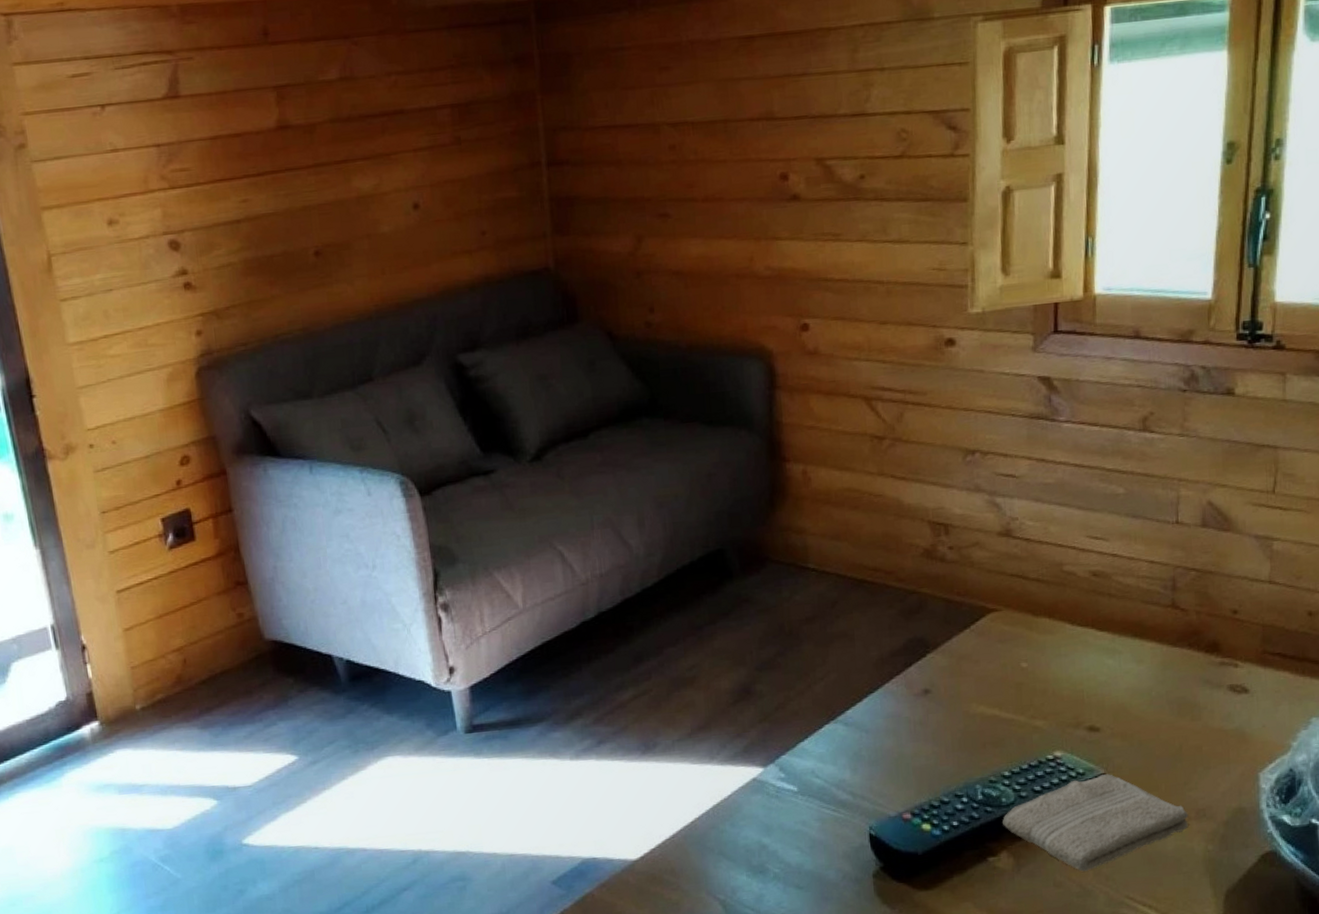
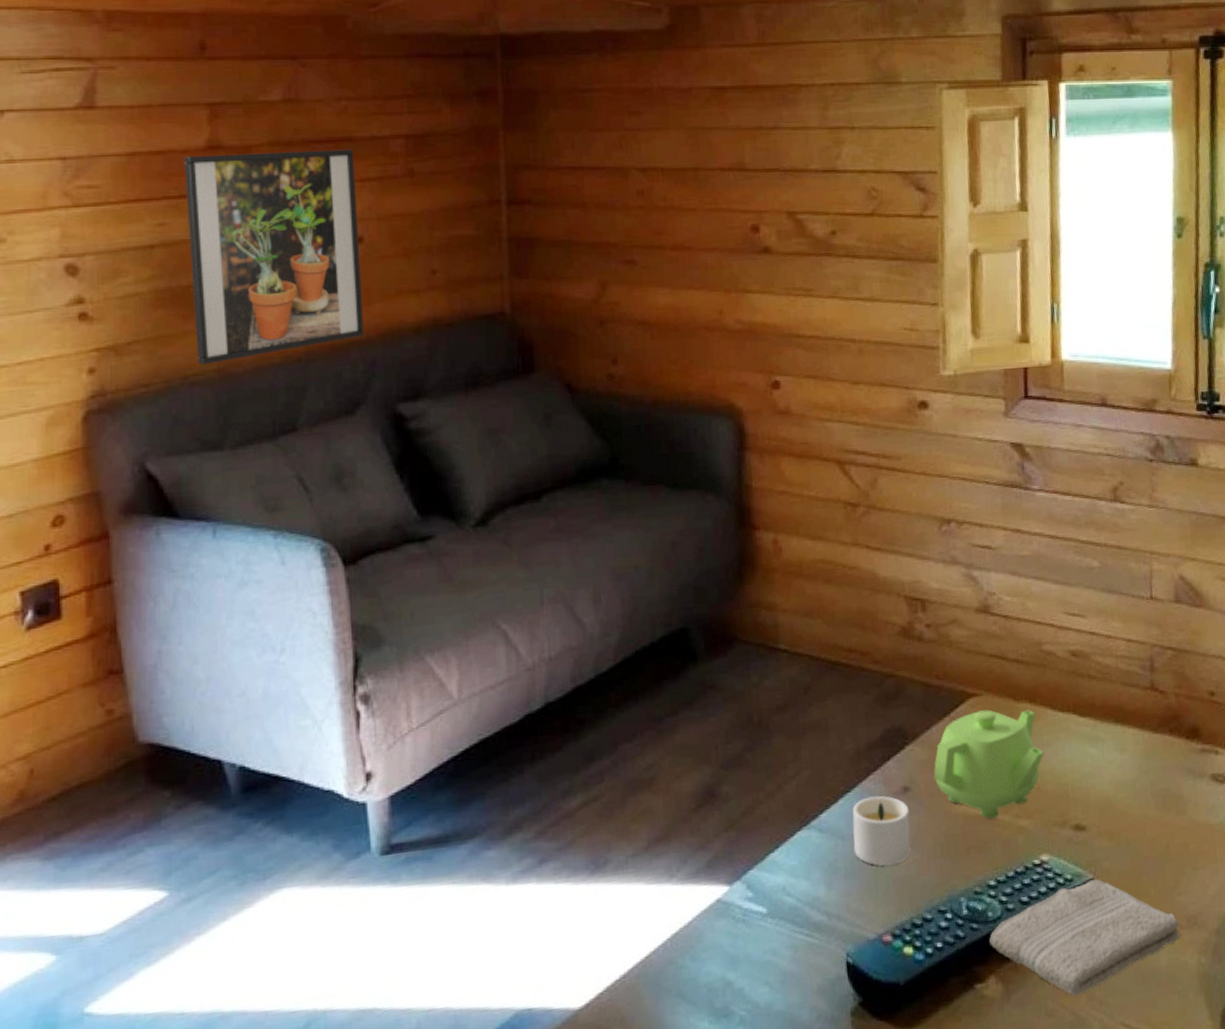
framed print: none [258,121,426,325] -> present [183,149,365,366]
candle: none [876,696,931,756] -> present [852,795,911,866]
teapot: none [953,623,1061,719] -> present [933,709,1044,819]

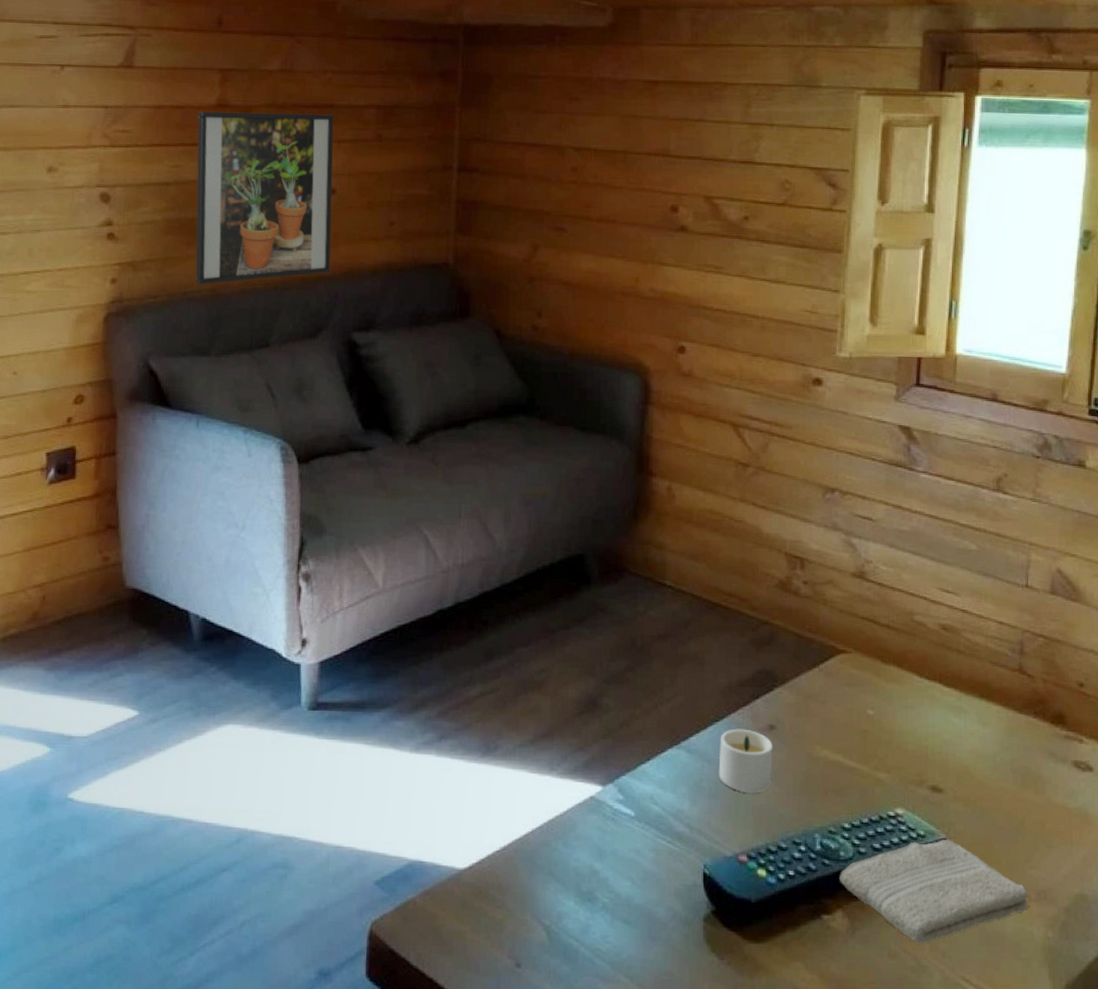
teapot: present [933,709,1044,819] -> none [799,667,907,768]

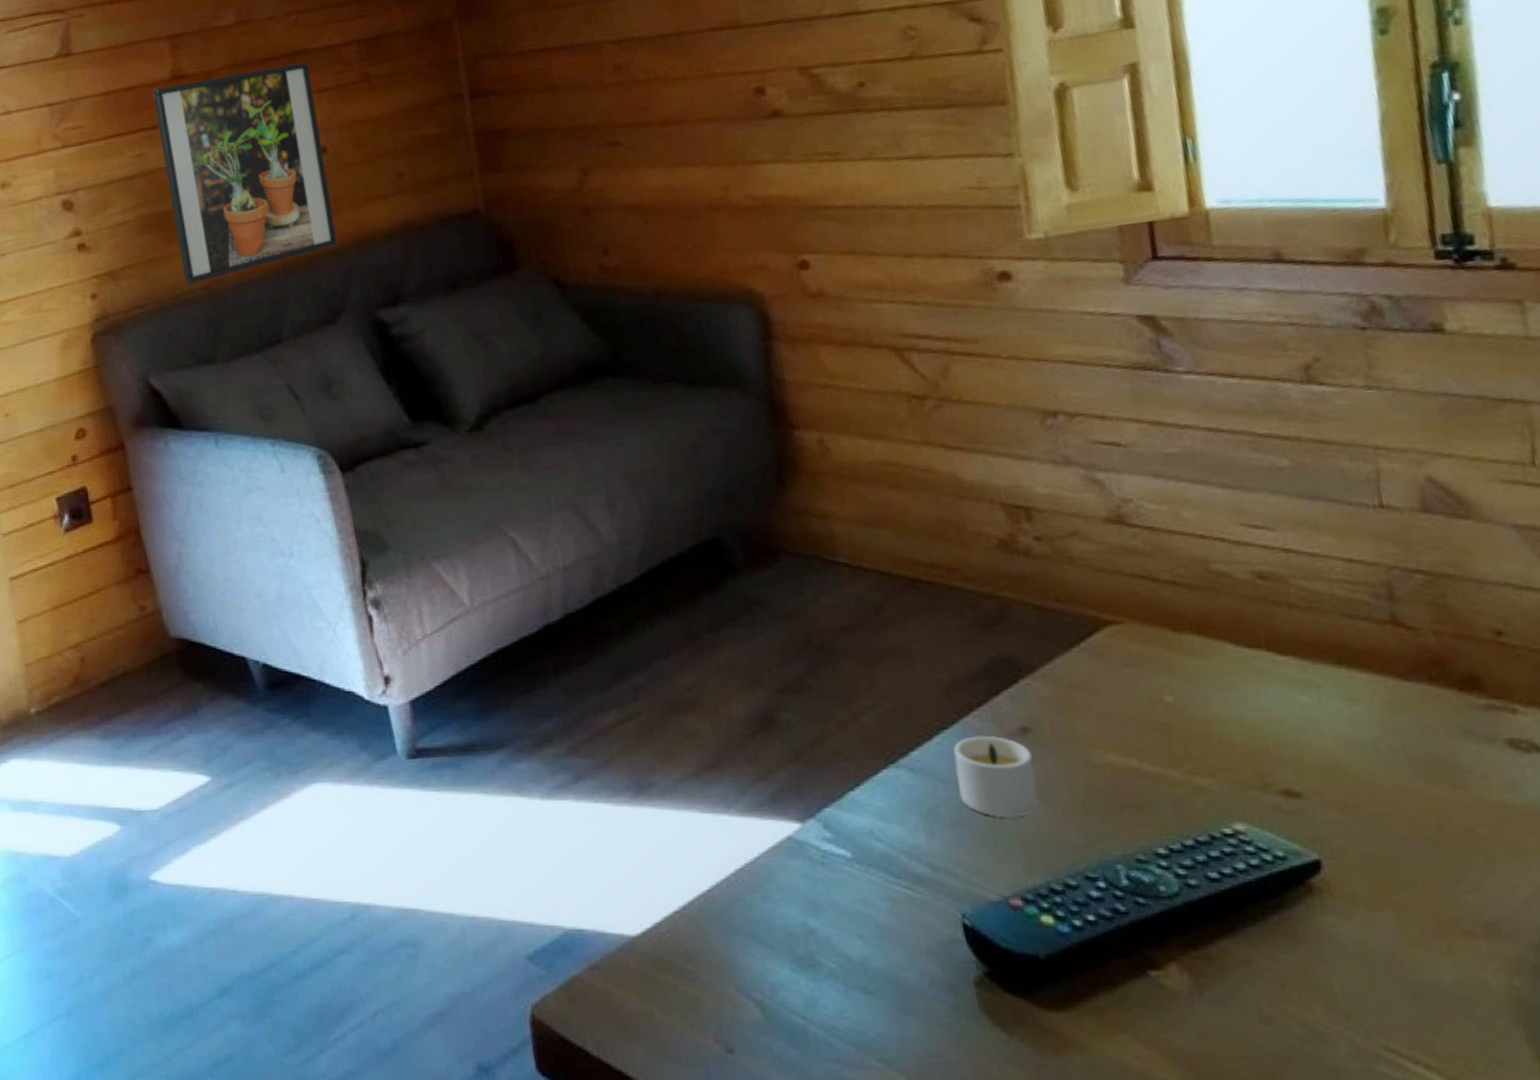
washcloth: present [840,840,1029,944] -> none [1164,861,1473,1003]

